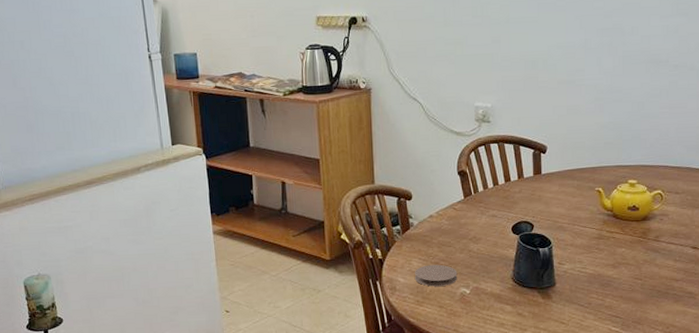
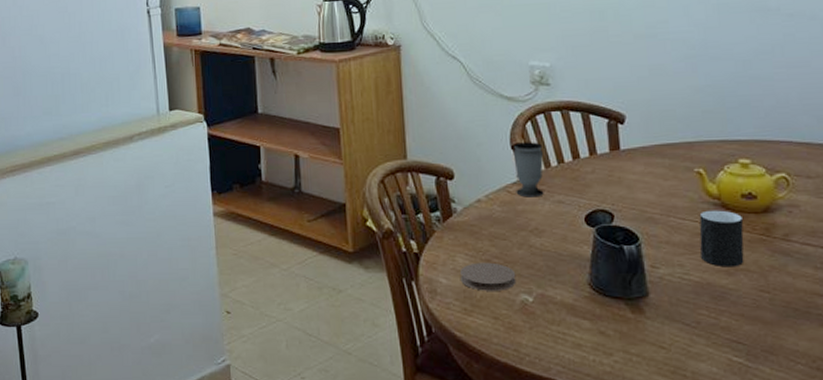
cup: none [459,168,482,213] -> present [513,142,544,197]
cup: none [595,219,628,262] -> present [699,210,744,268]

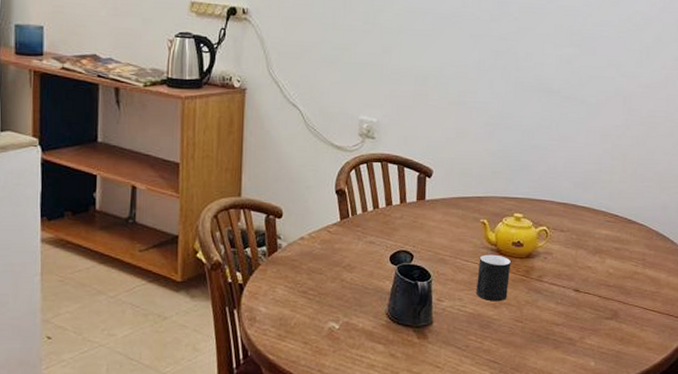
coaster: present [460,262,517,291] -> none [279,294,327,319]
cup: present [513,142,544,197] -> none [335,188,362,237]

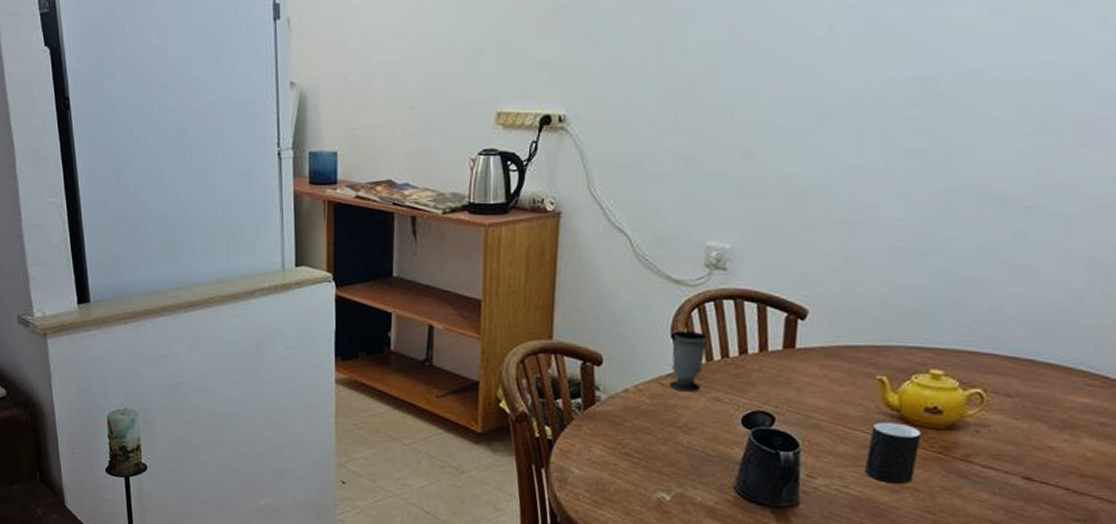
cup: none [335,188,362,237] -> present [669,331,706,392]

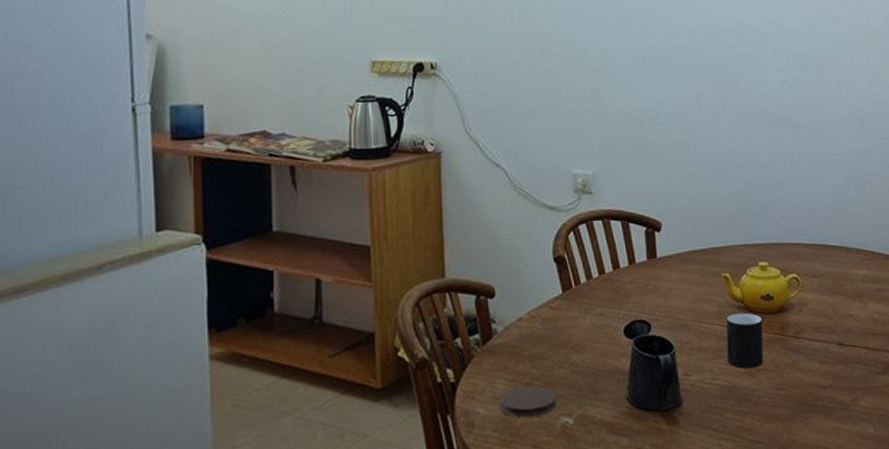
coaster: none [595,455,656,487] -> present [500,385,557,418]
cup: present [669,331,706,392] -> none [555,253,585,312]

